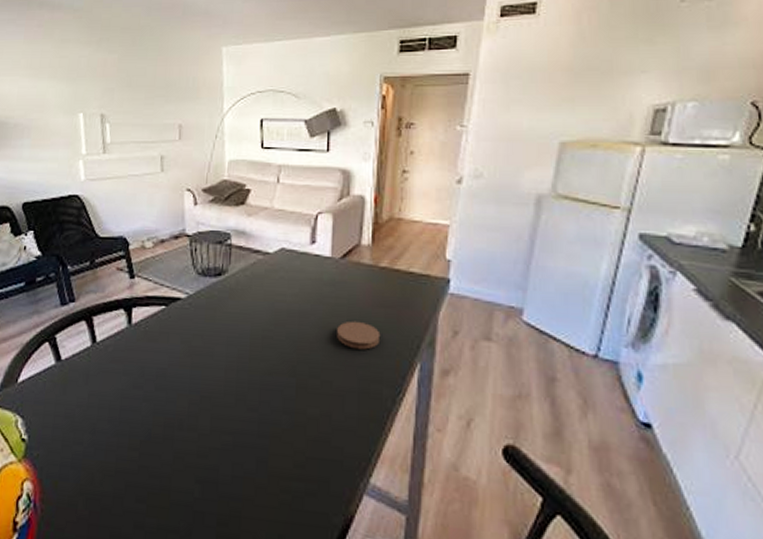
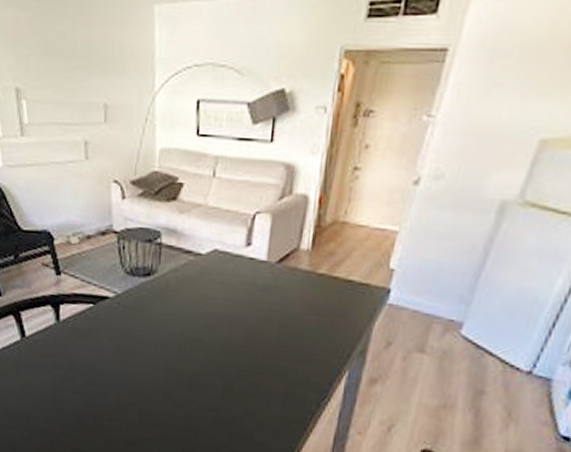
coaster: present [337,320,381,350] -> none [267,327,312,356]

